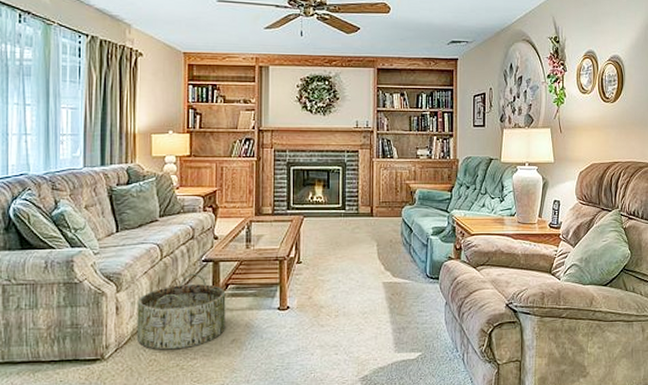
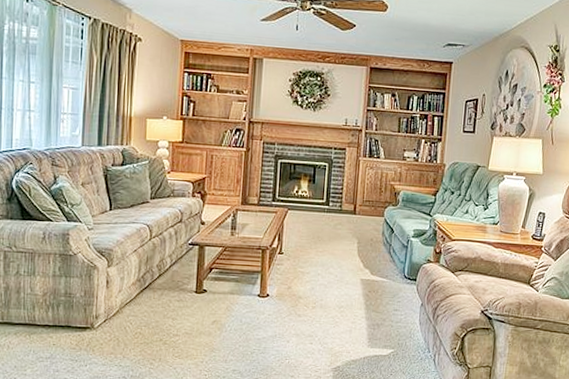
basket: present [136,273,226,350] -> none [124,255,210,325]

